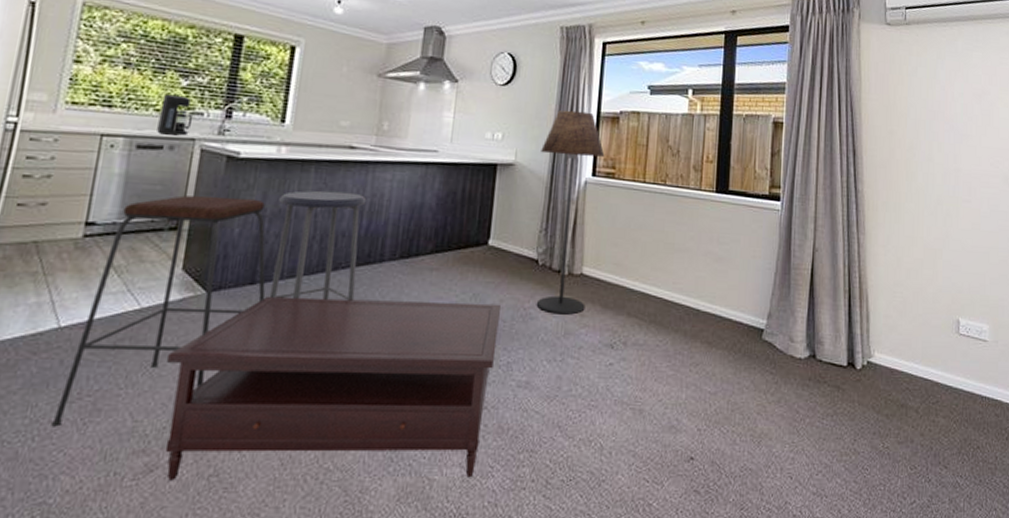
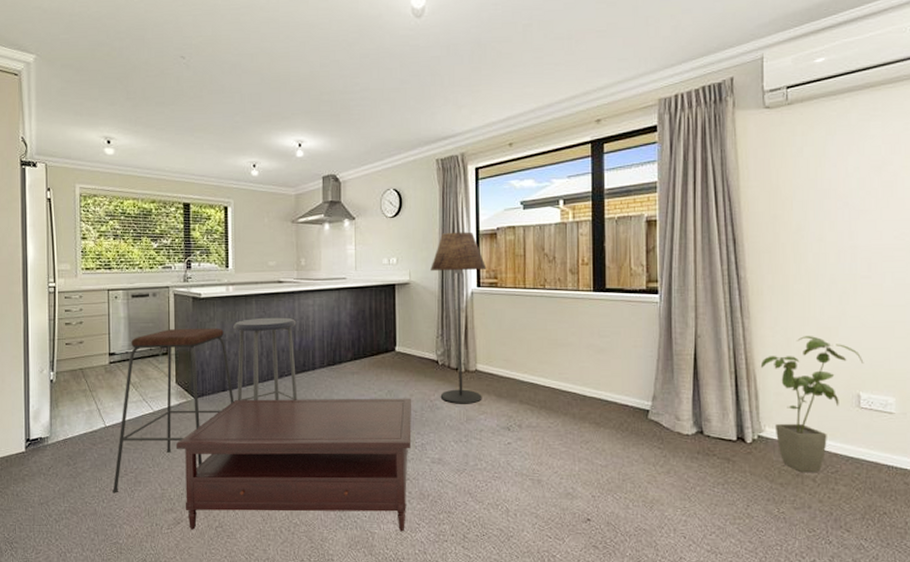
coffee maker: present [157,94,194,136] -> none [142,255,165,285]
house plant: none [872,256,963,402] -> present [760,336,864,472]

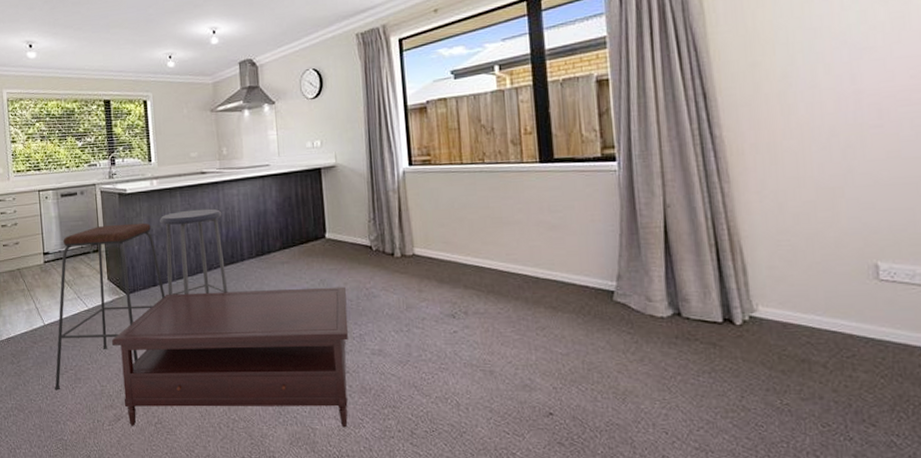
floor lamp: present [431,231,487,404] -> none [357,107,422,292]
house plant: present [760,336,864,472] -> none [747,199,881,357]

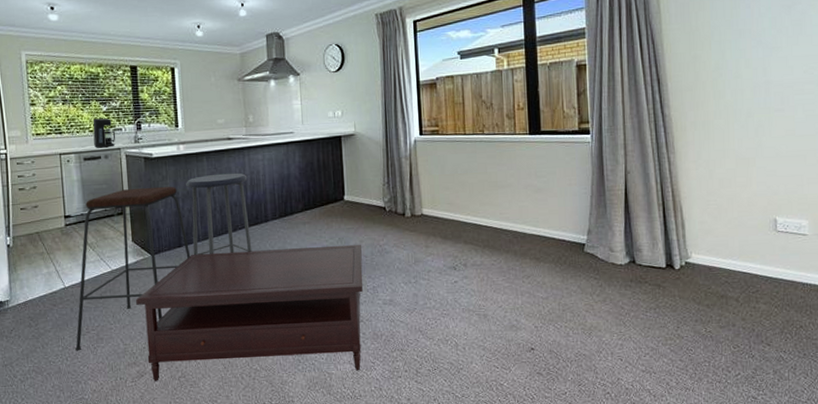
coffee maker: none [69,153,91,184] -> present [92,118,116,148]

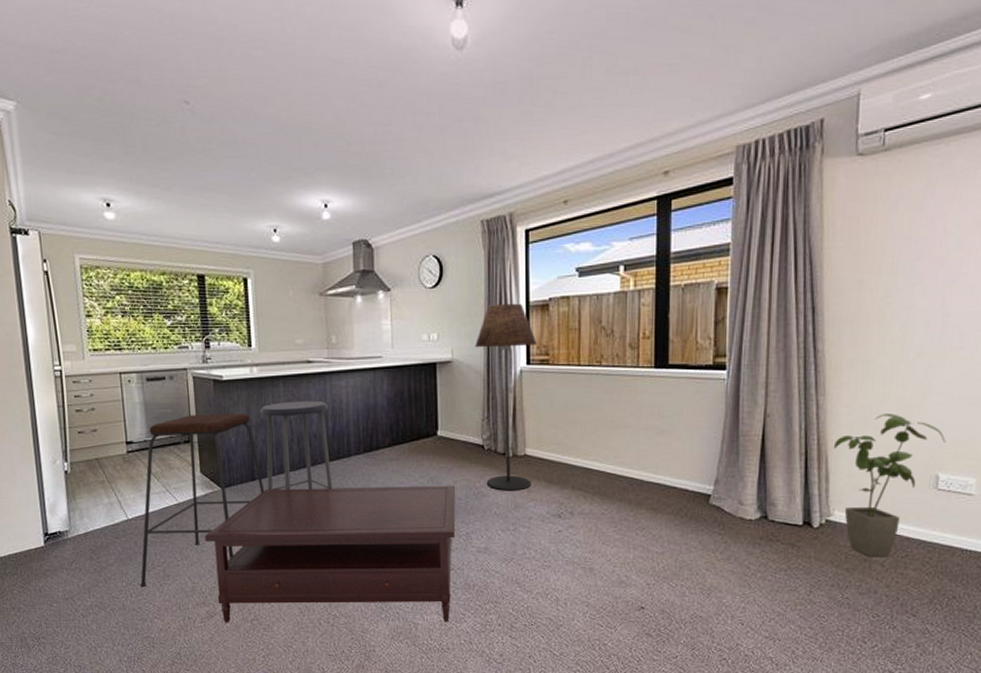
coffee maker: present [92,118,116,148] -> none [155,333,182,368]
floor lamp: none [374,82,429,248] -> present [475,303,537,491]
house plant: none [685,167,779,293] -> present [833,414,946,556]

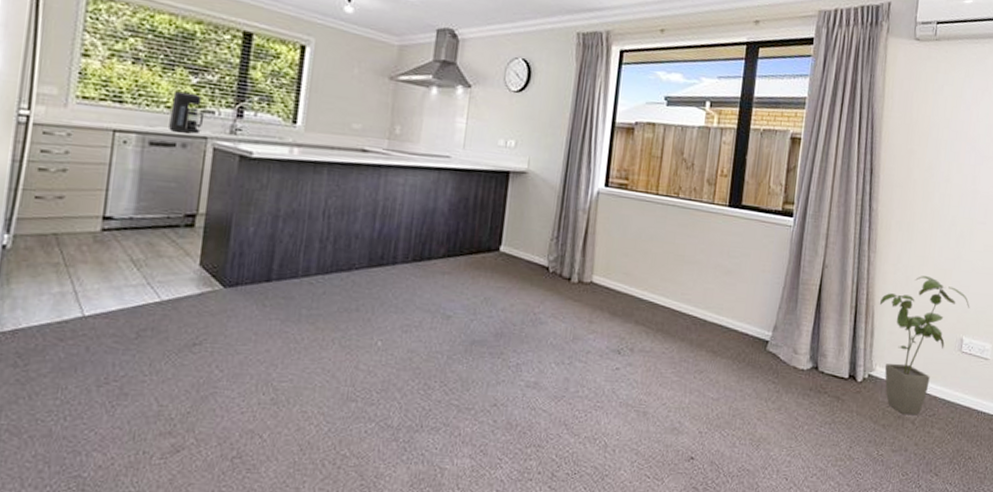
bar stool: present [140,413,265,588] -> none [81,193,282,408]
coffee maker: none [155,333,182,368] -> present [169,91,205,134]
coffee table: present [205,485,456,623] -> none [189,293,511,468]
bar stool: present [260,400,333,491] -> none [285,192,379,301]
floor lamp: present [475,303,537,491] -> none [547,119,618,321]

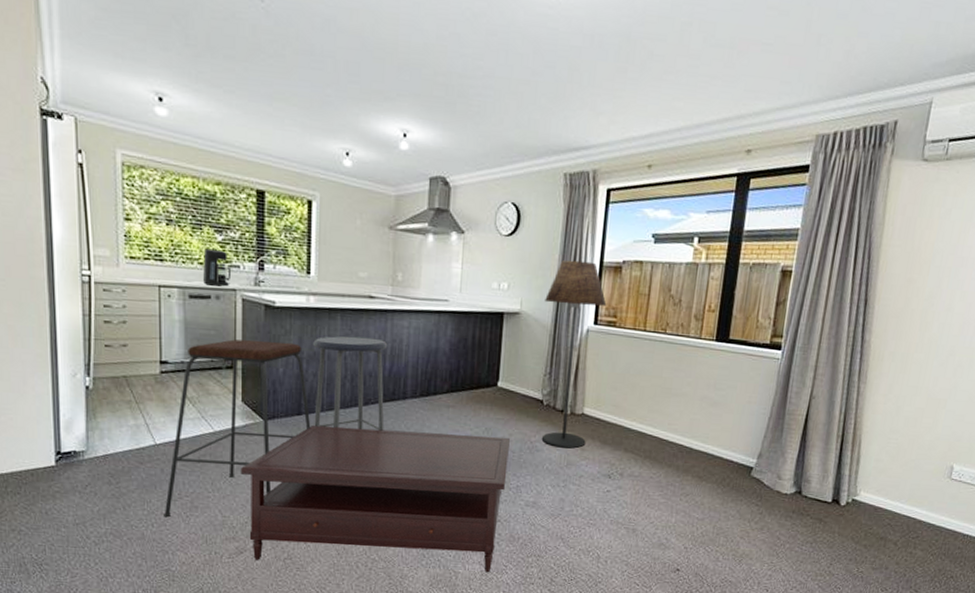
bar stool: none [81,193,282,408] -> present [164,339,311,518]
coffee table: none [189,293,511,468] -> present [241,425,510,573]
bar stool: none [285,192,379,301] -> present [313,336,388,431]
floor lamp: none [547,119,618,321] -> present [542,260,607,449]
house plant: present [879,276,970,414] -> none [867,406,964,536]

